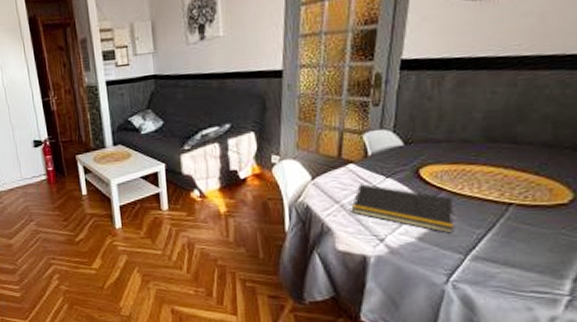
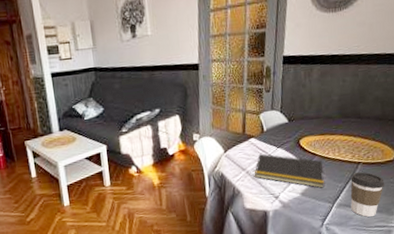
coffee cup: none [493,217,552,279] -> present [350,172,385,217]

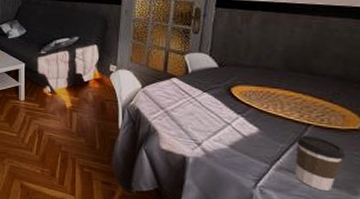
notepad: present [254,153,324,188] -> none [173,94,260,145]

